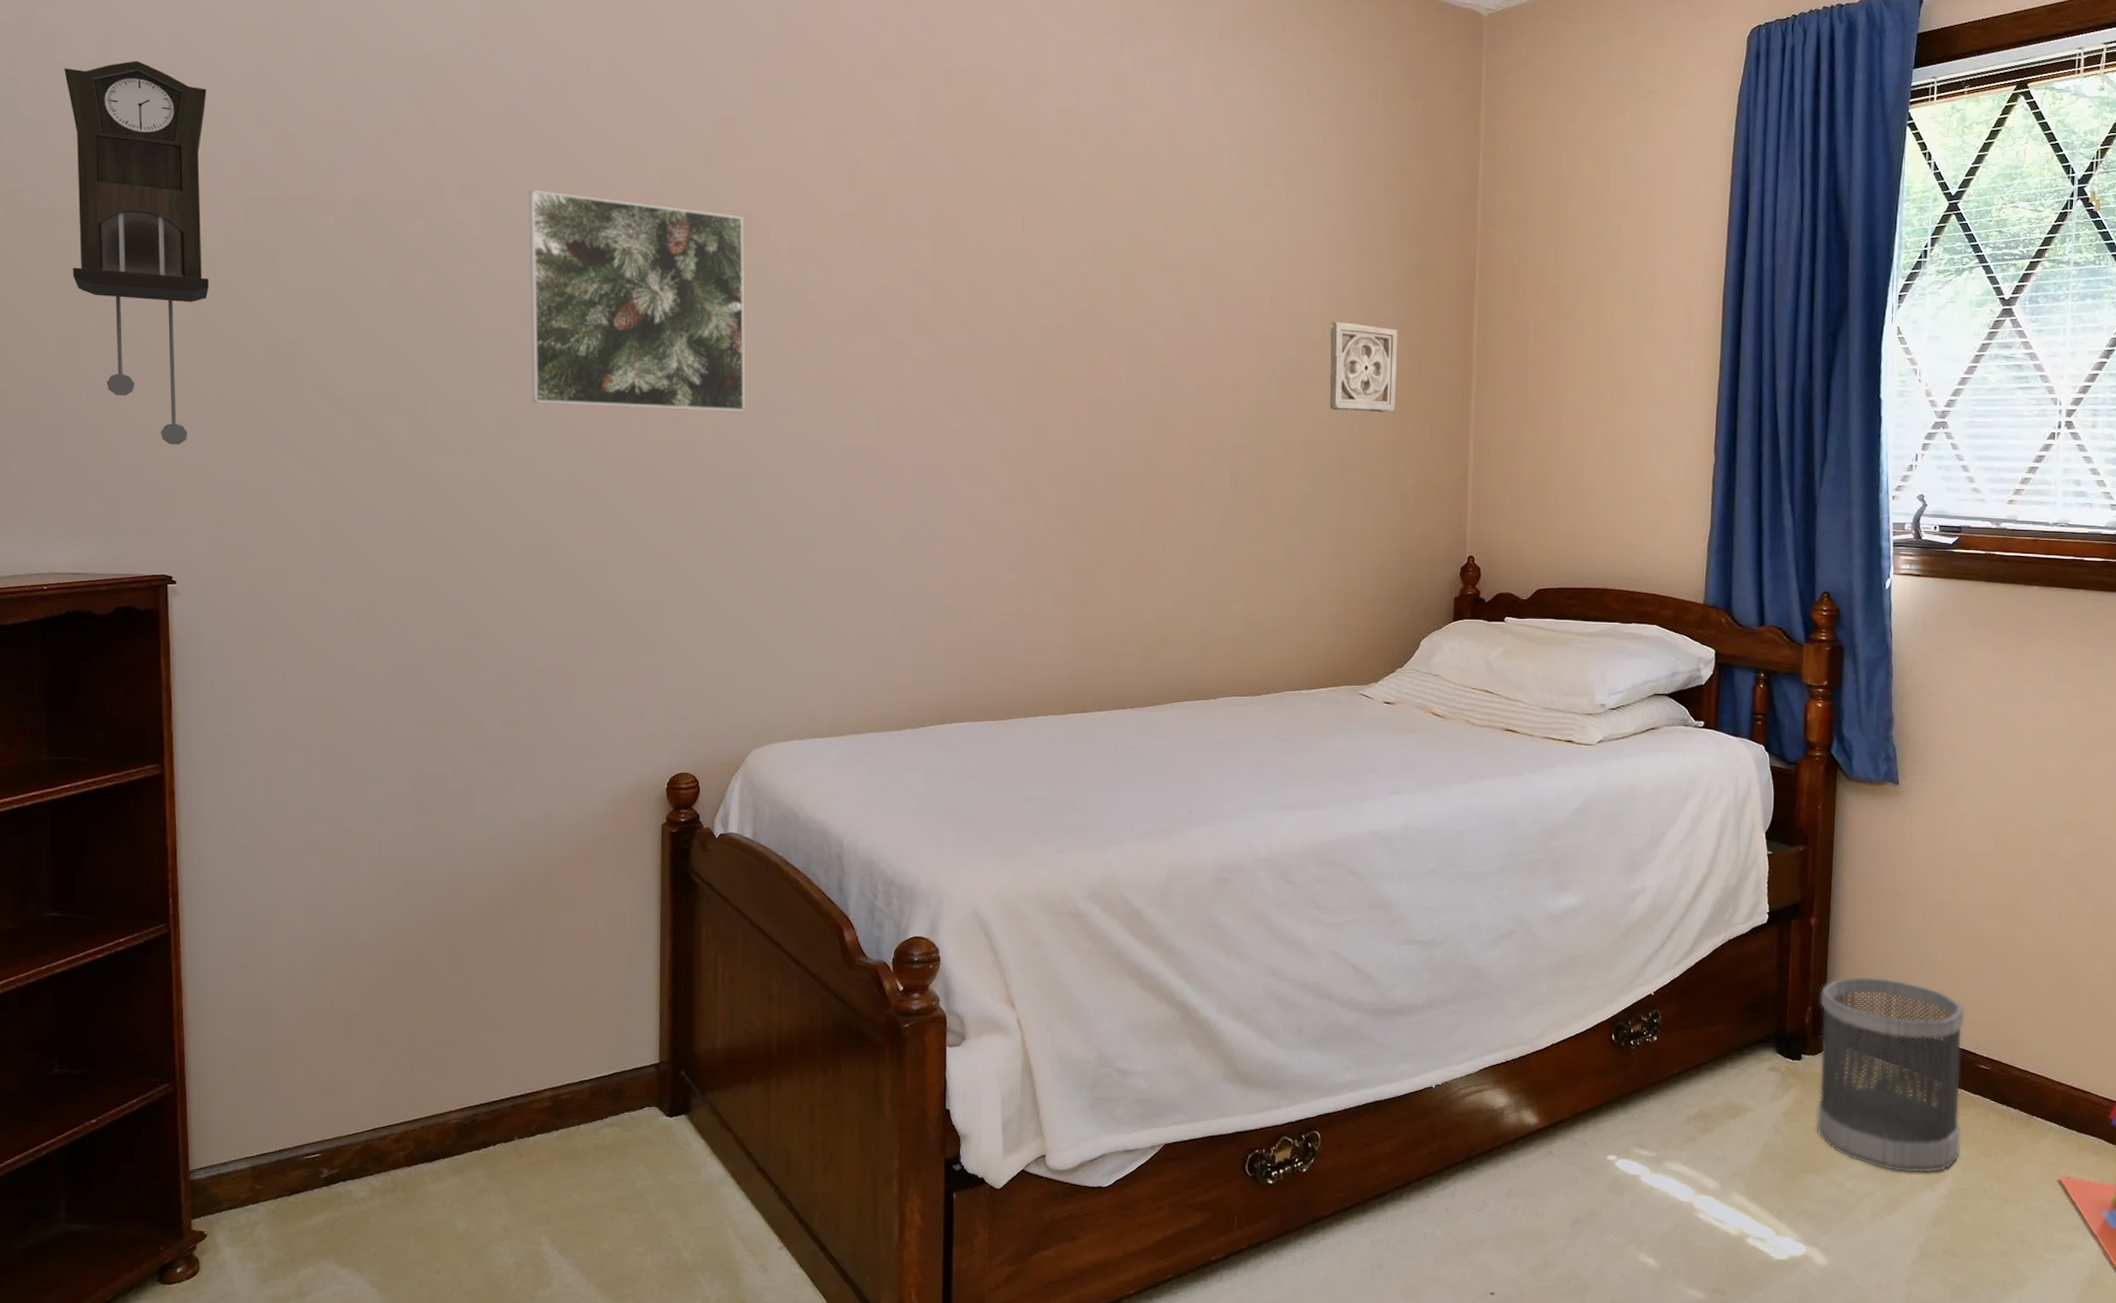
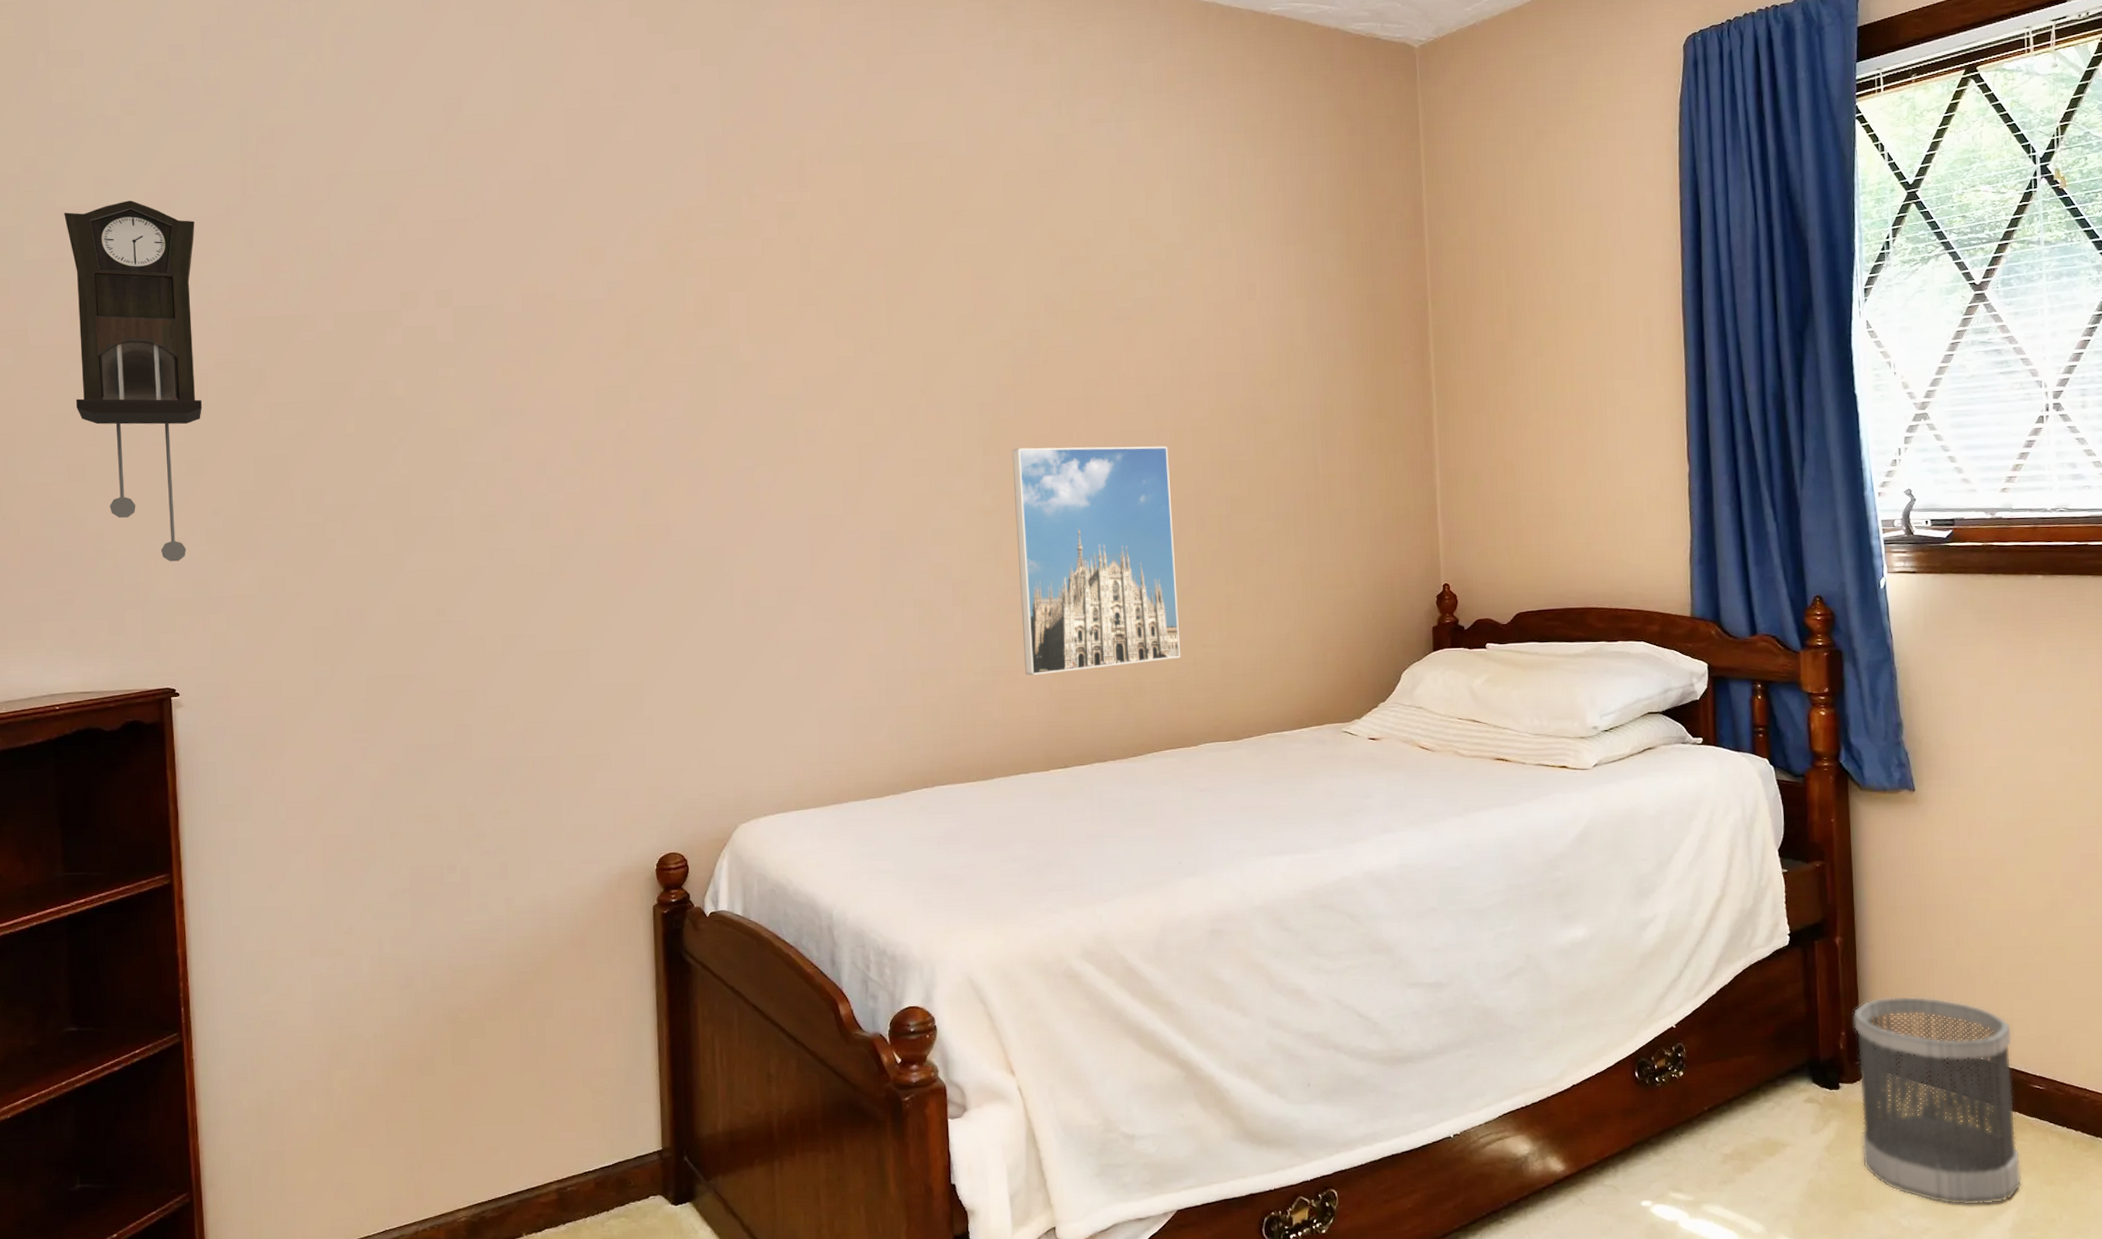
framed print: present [528,189,746,413] -> none [497,291,715,497]
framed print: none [1050,391,1208,620] -> present [1011,446,1181,676]
wall ornament: present [1329,321,1398,414] -> none [1285,358,1357,447]

